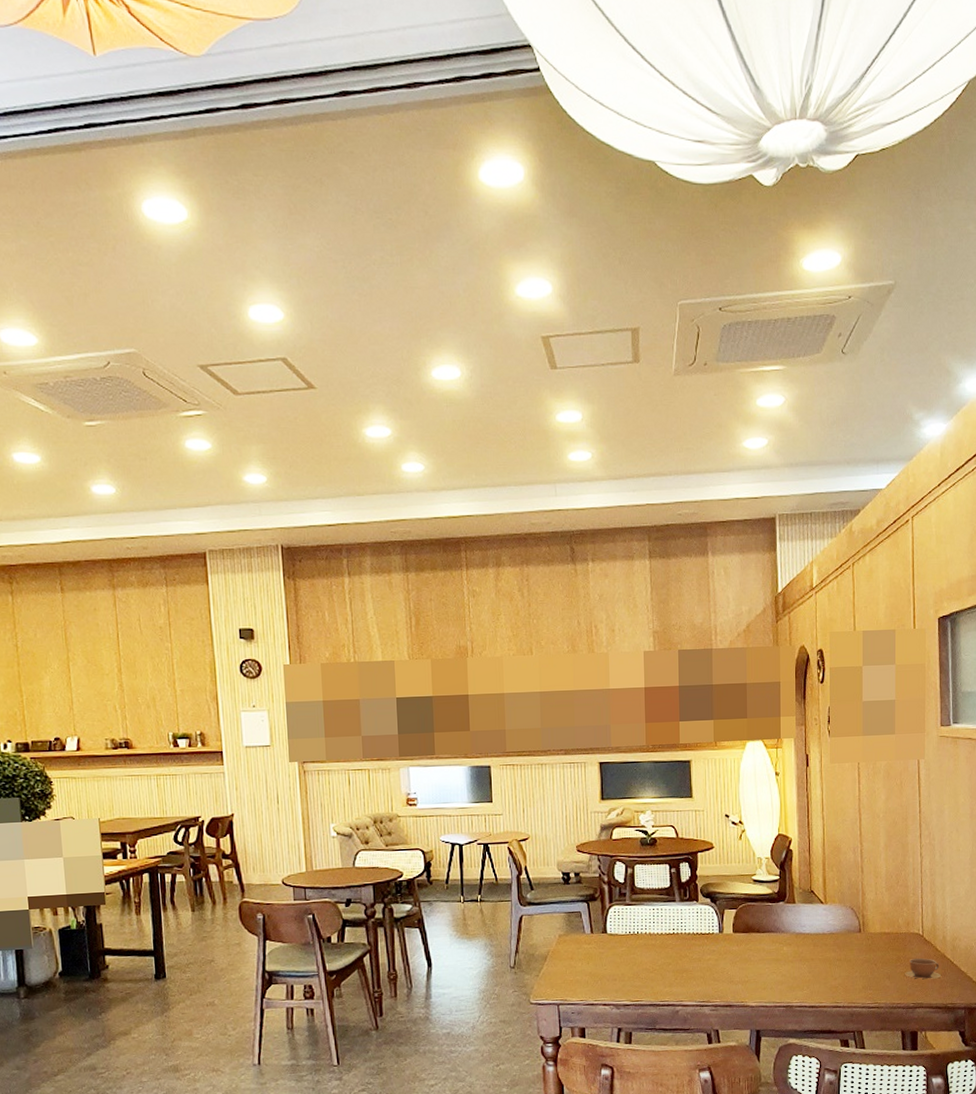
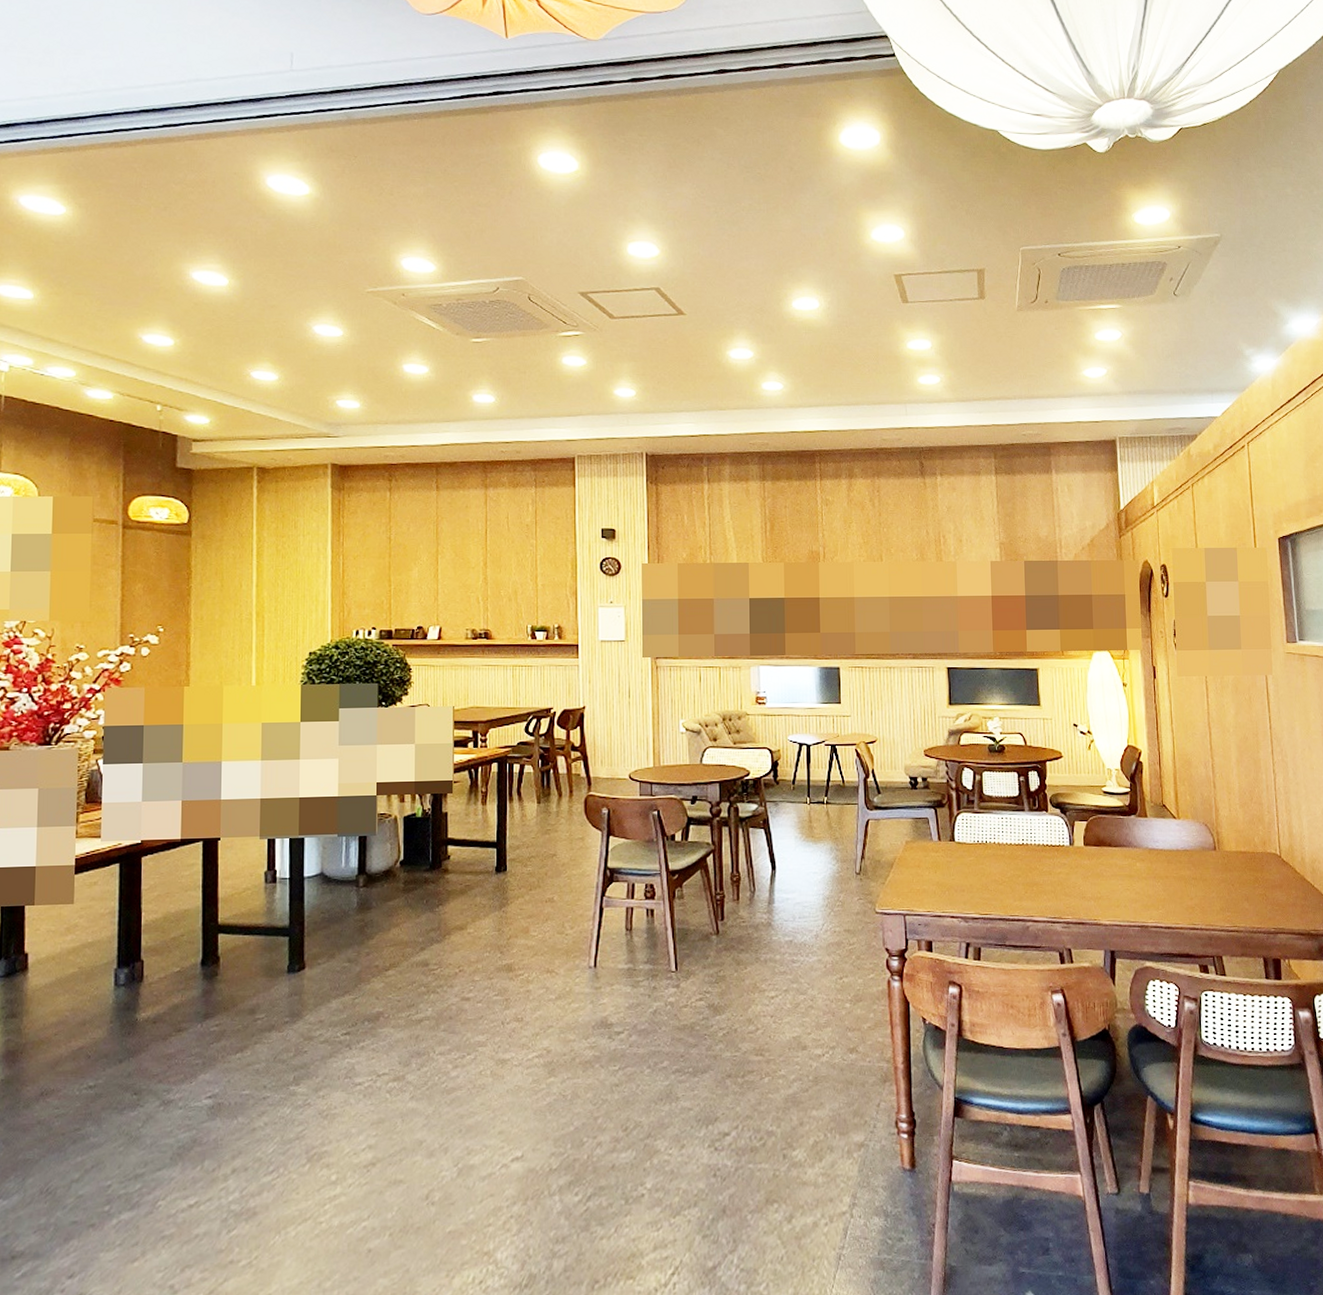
teacup: present [904,957,942,980] -> none [1263,879,1303,903]

